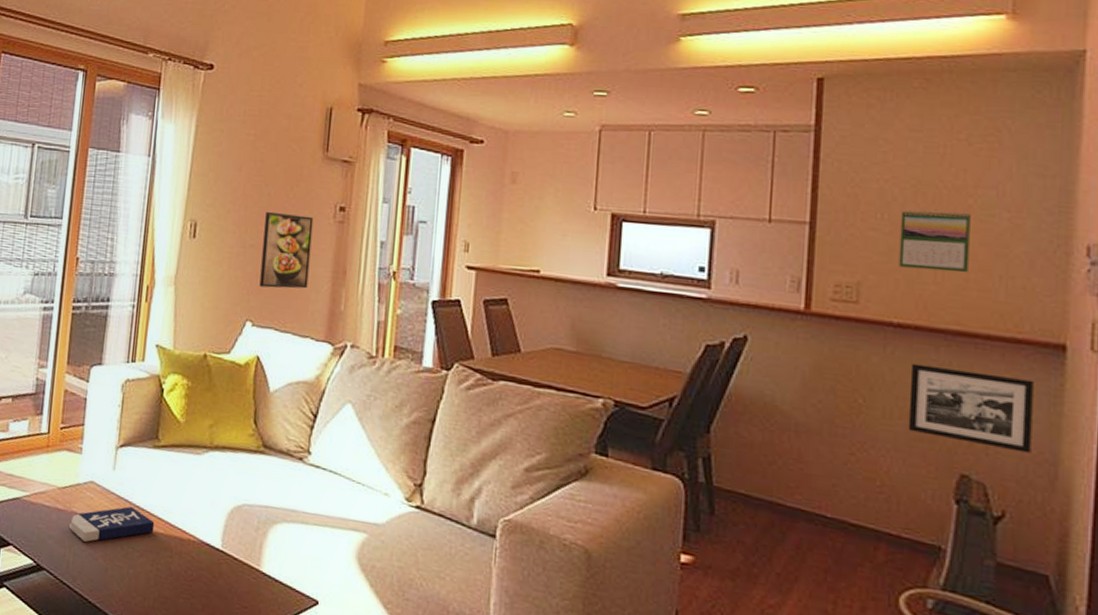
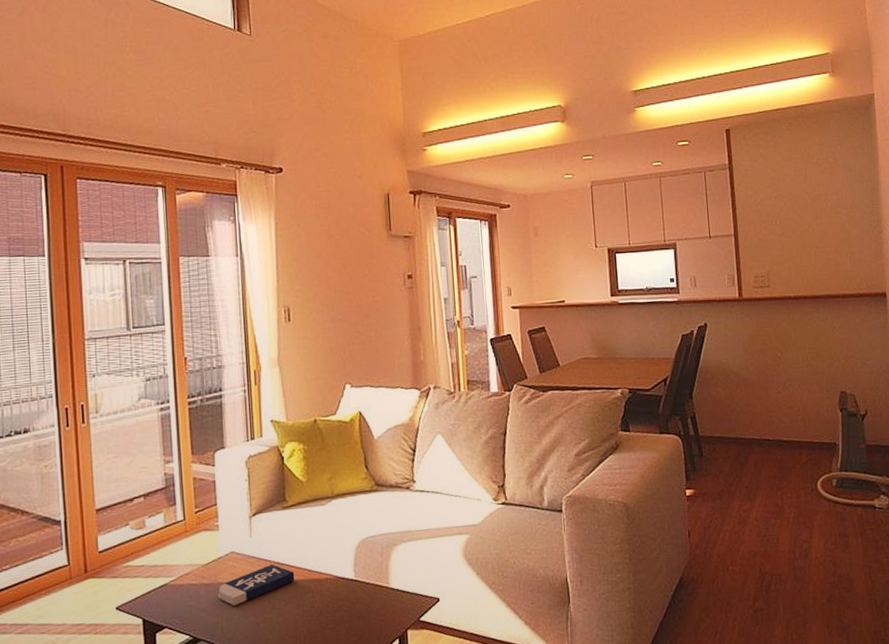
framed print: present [259,211,314,289] -> none [348,287,392,353]
calendar: present [898,209,971,273] -> none [786,213,829,257]
picture frame: present [908,363,1034,454] -> none [804,320,876,369]

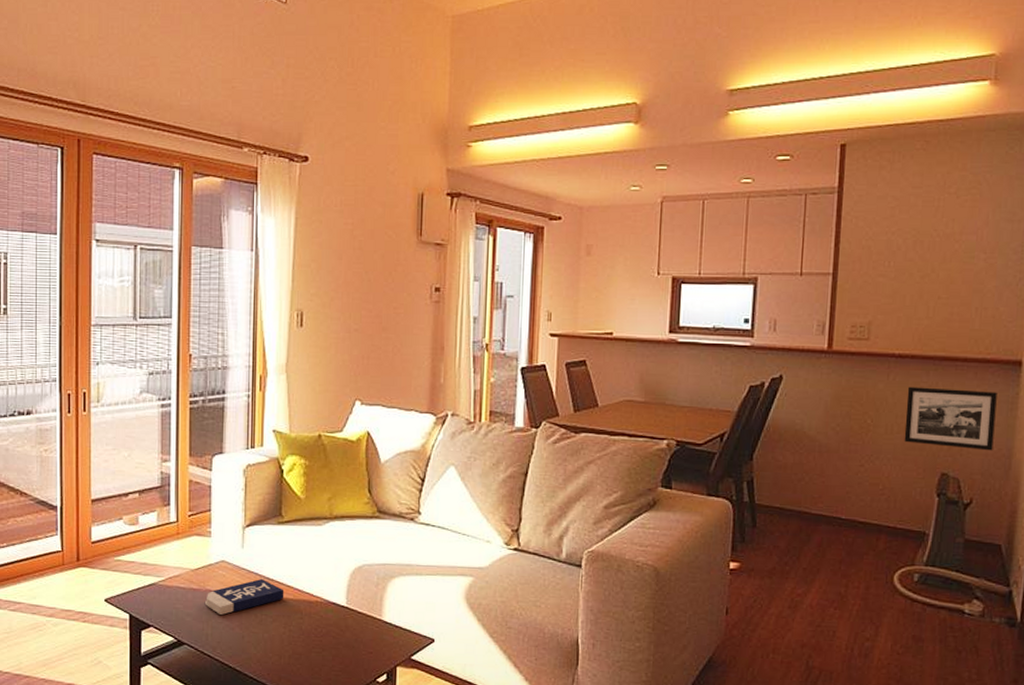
picture frame: none [804,320,876,369] -> present [904,386,997,451]

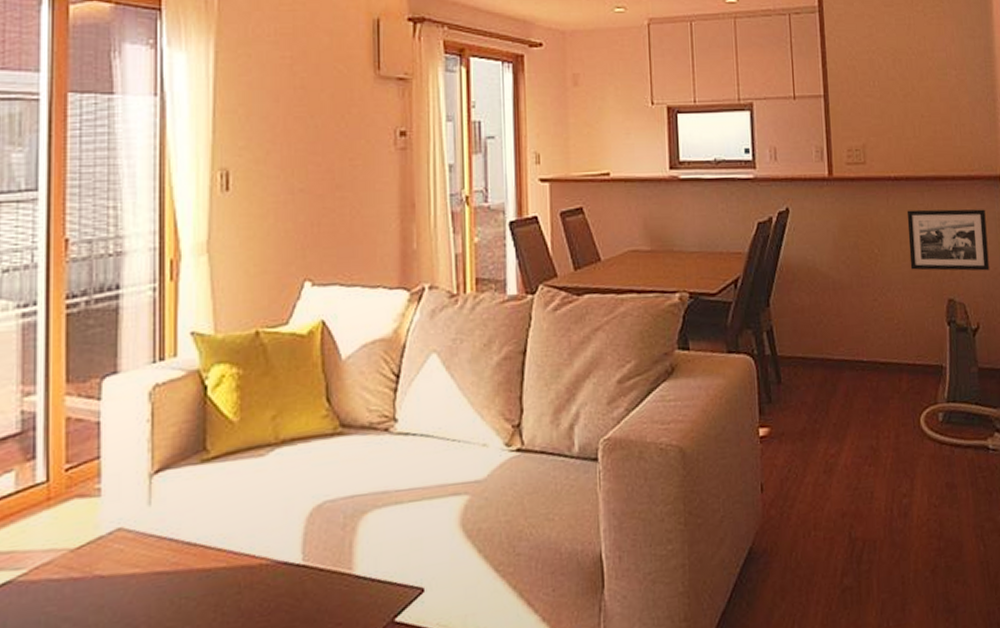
book: present [205,578,284,615] -> none [93,544,213,610]

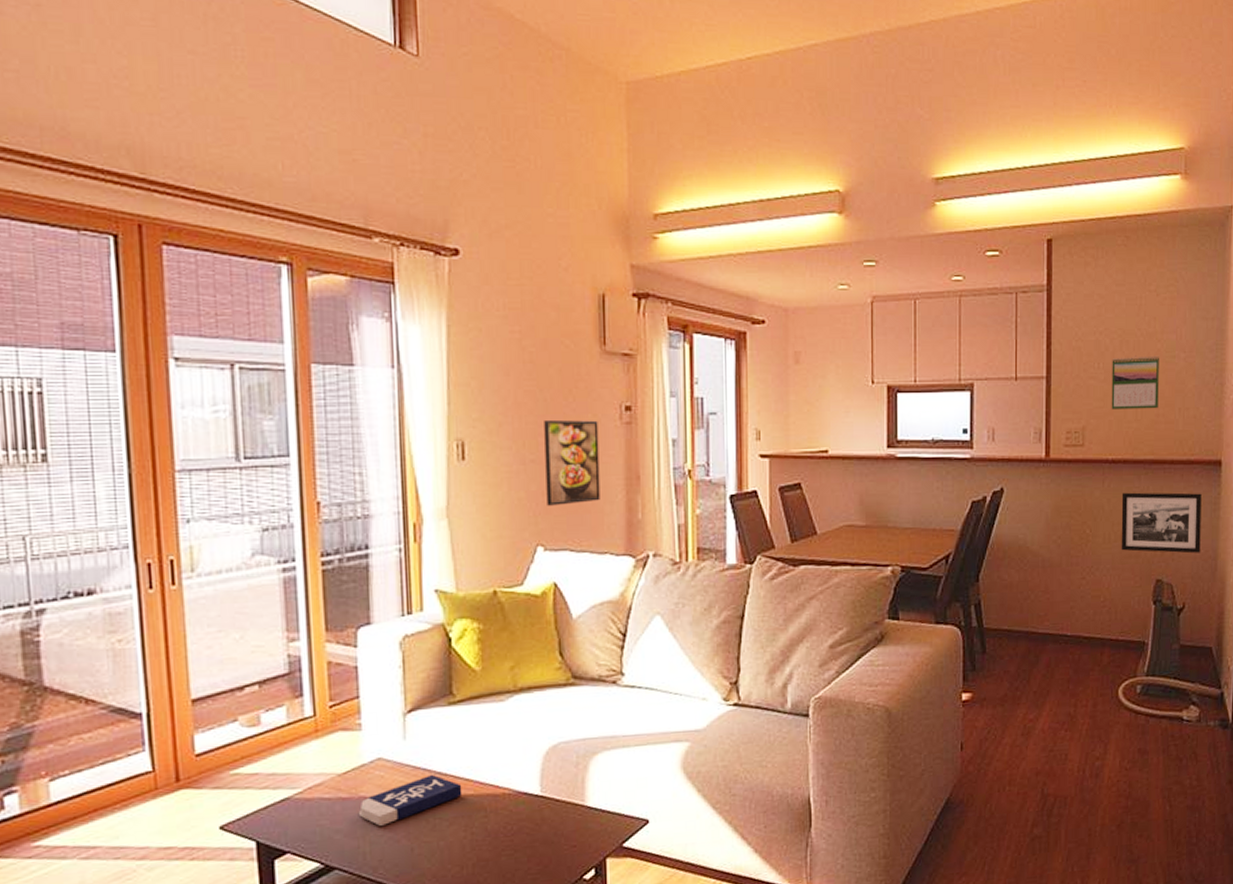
book: none [93,544,213,610] -> present [359,774,462,826]
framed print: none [315,146,373,237] -> present [544,419,600,506]
calendar: none [886,73,935,127] -> present [1111,355,1159,410]

